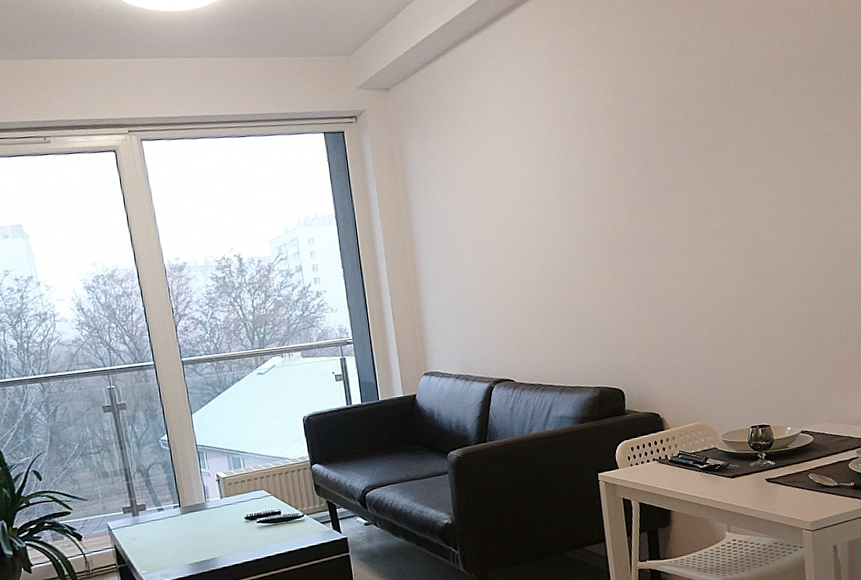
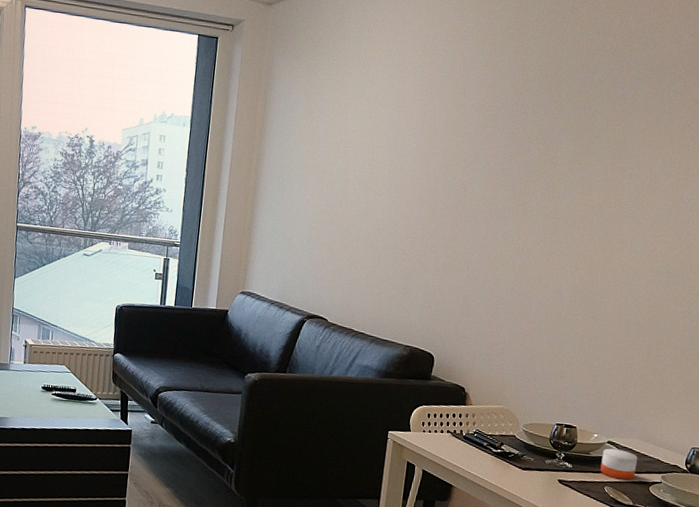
candle: none [799,433,833,464] -> present [600,446,638,480]

